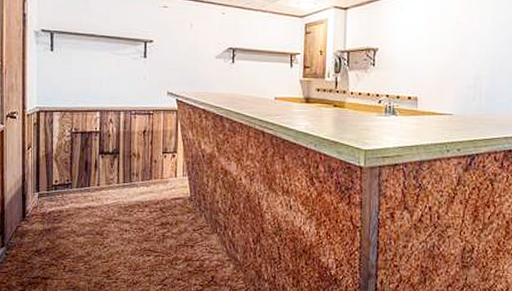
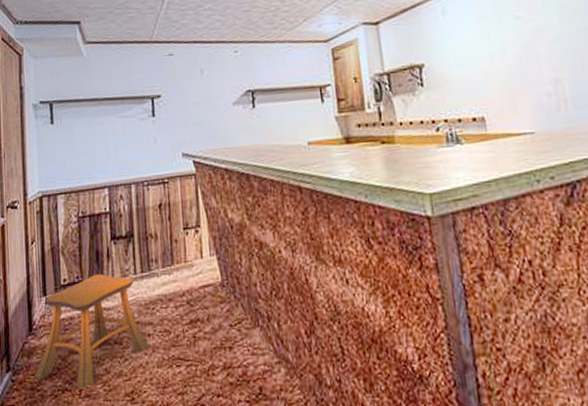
stool: none [26,180,126,265] -> present [34,274,150,389]

